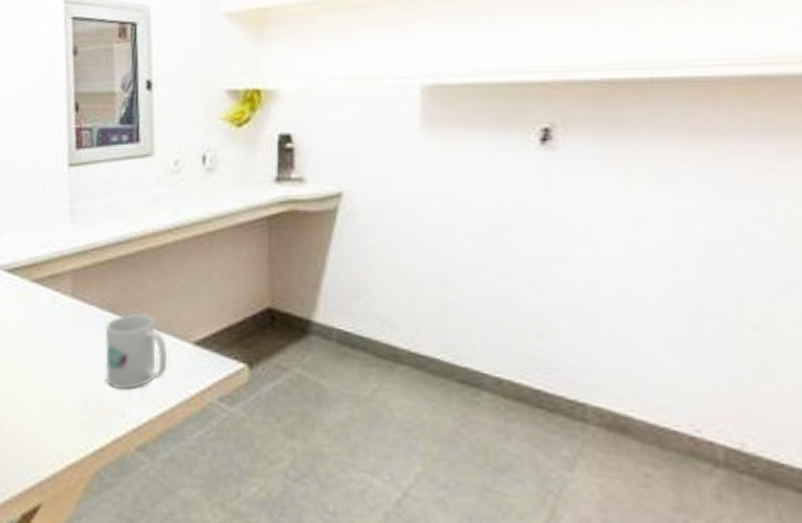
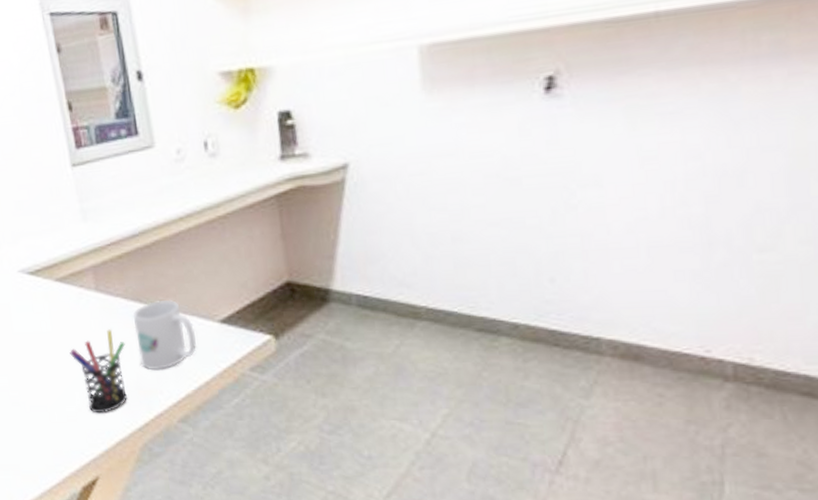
pen holder: none [34,339,93,432] -> present [69,329,127,414]

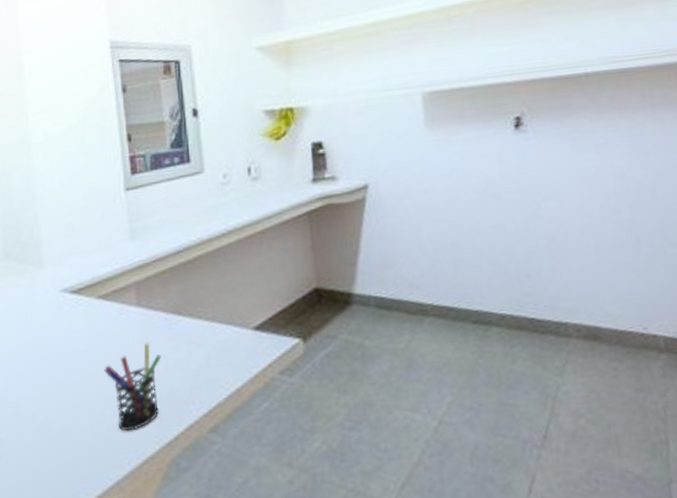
mug: present [133,299,198,370] -> none [171,310,231,381]

